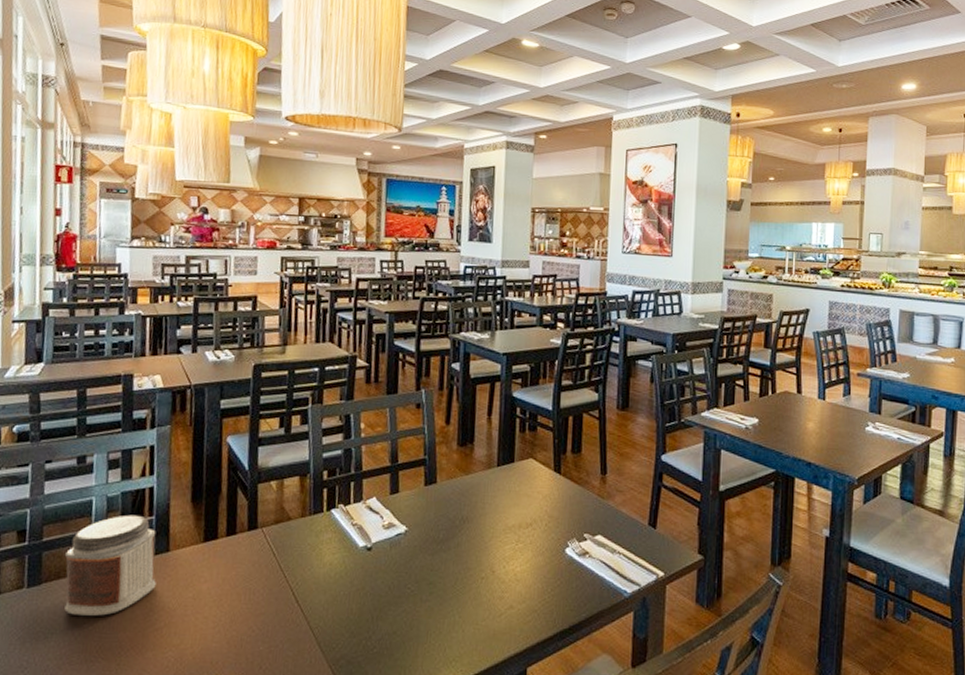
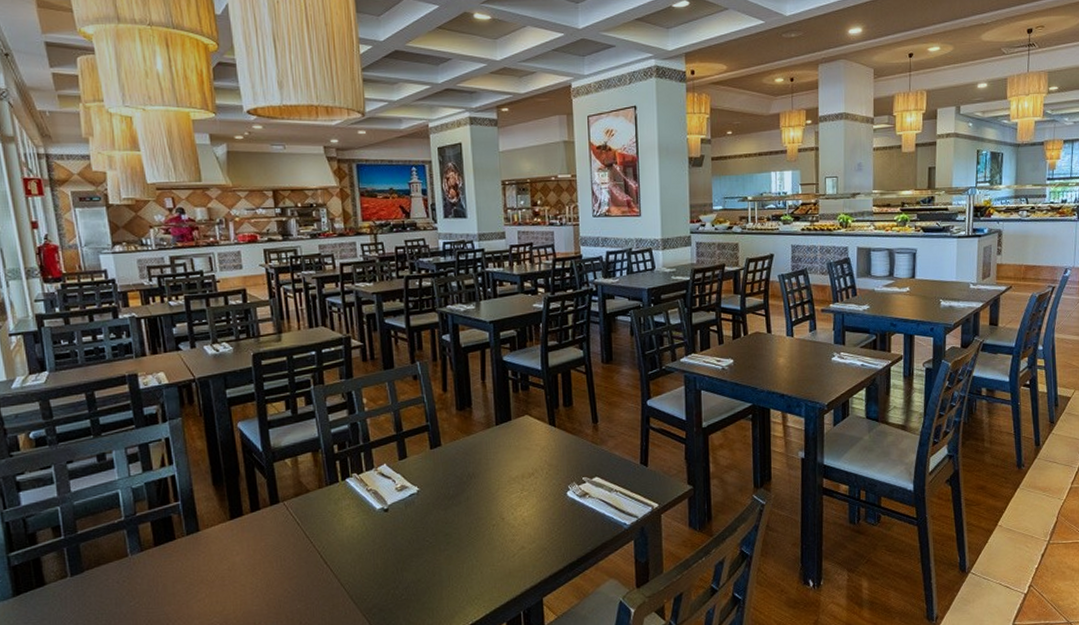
jar: present [64,514,156,616] -> none [100,501,192,596]

